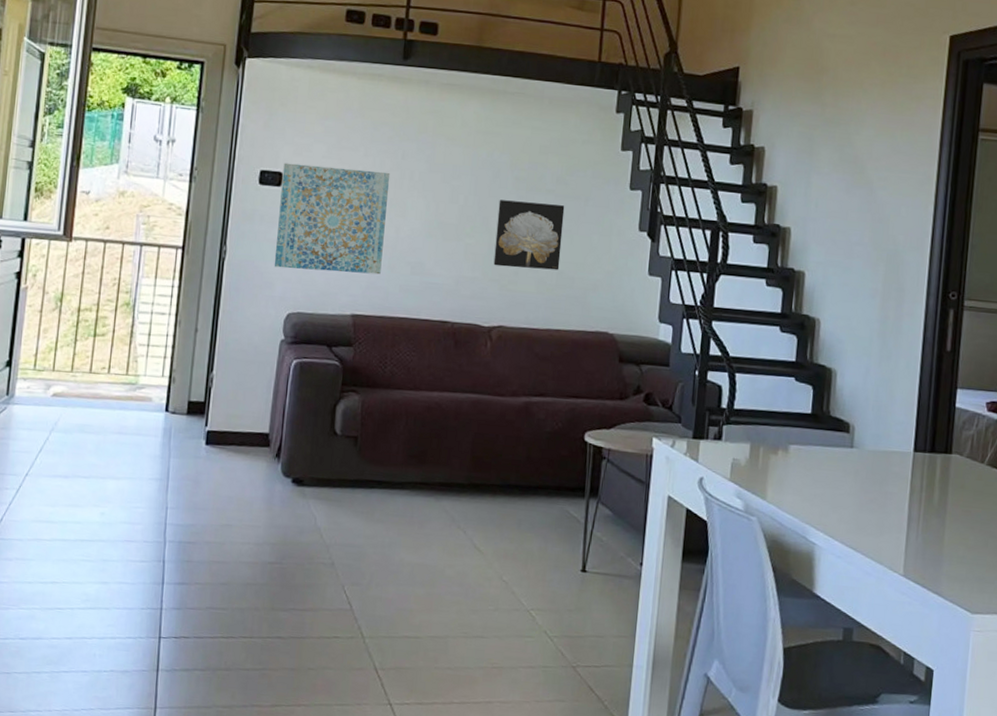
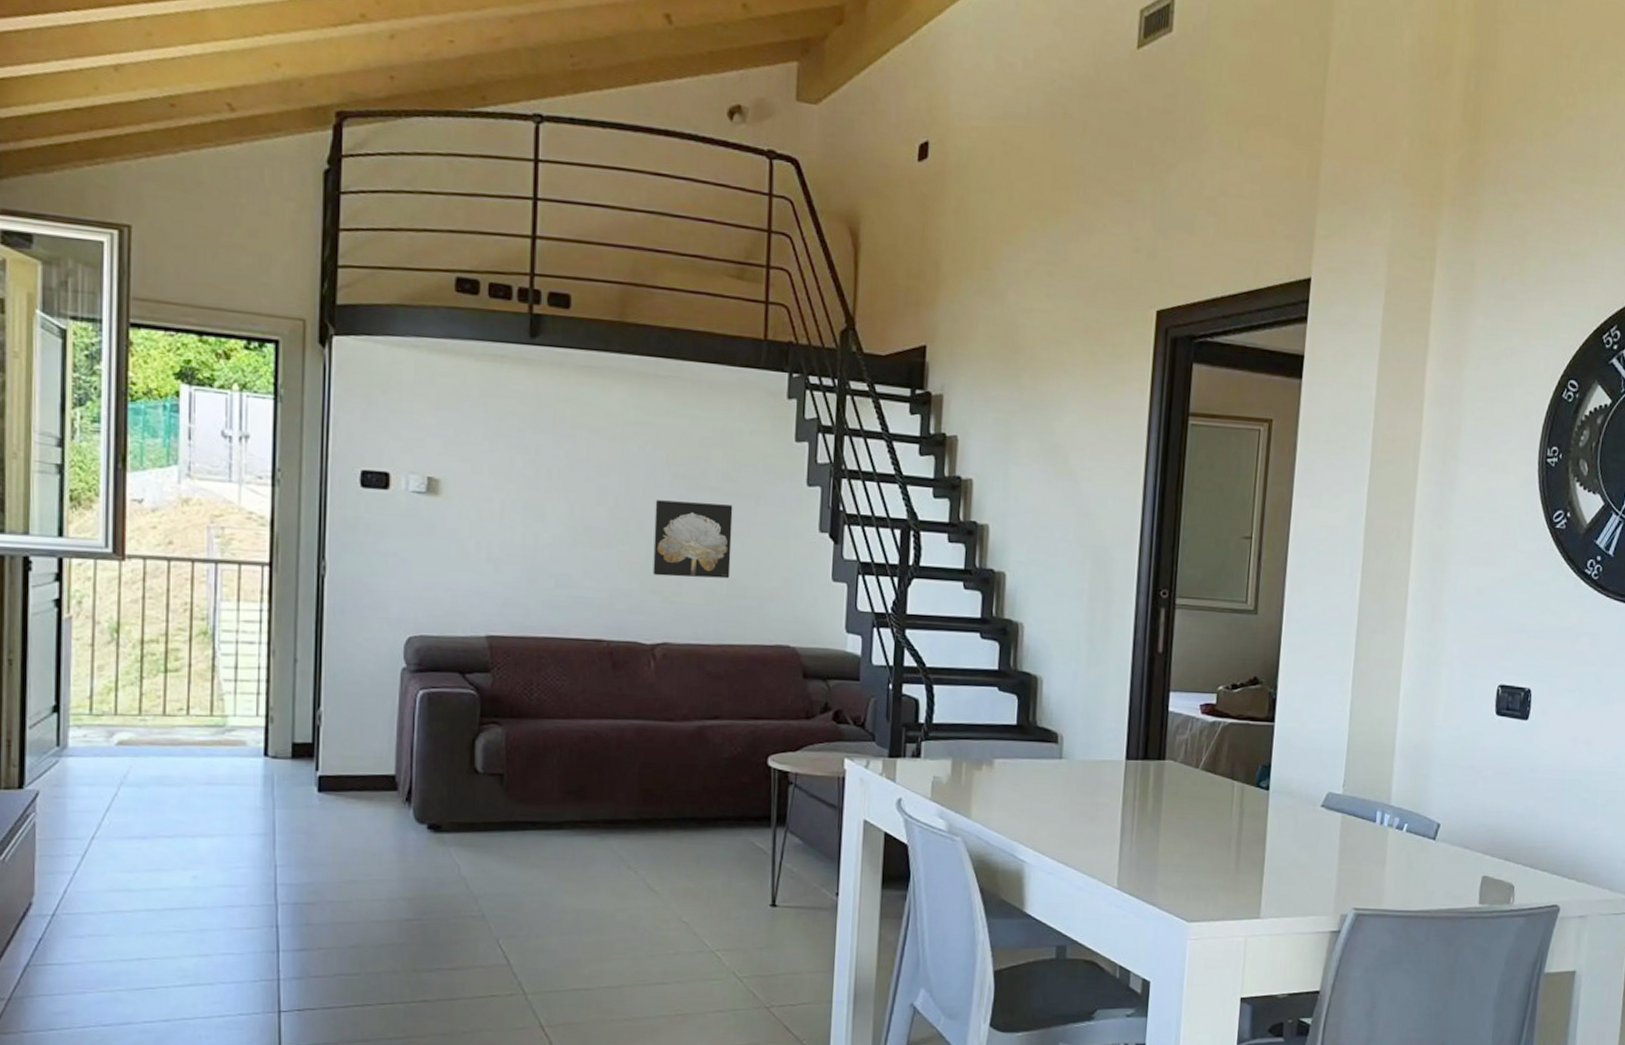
wall art: present [274,163,391,275] -> none [387,461,523,589]

